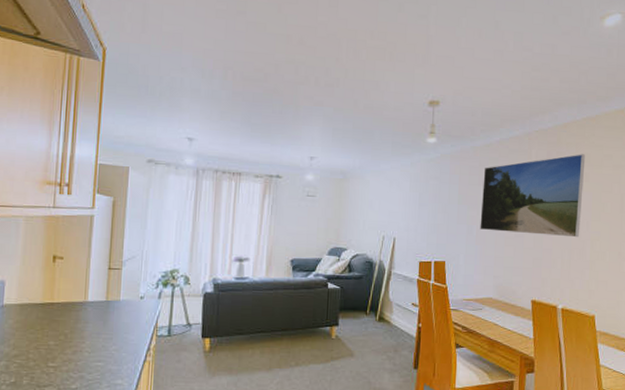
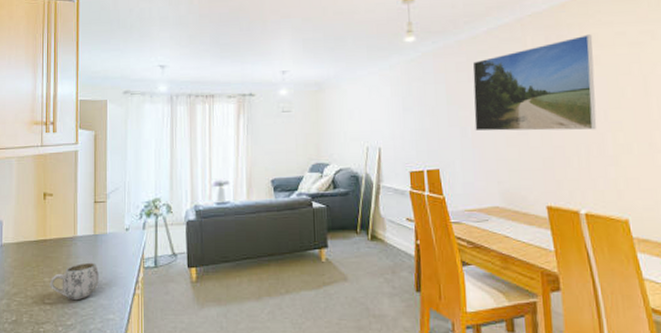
mug: none [54,327,109,364] -> present [49,262,99,300]

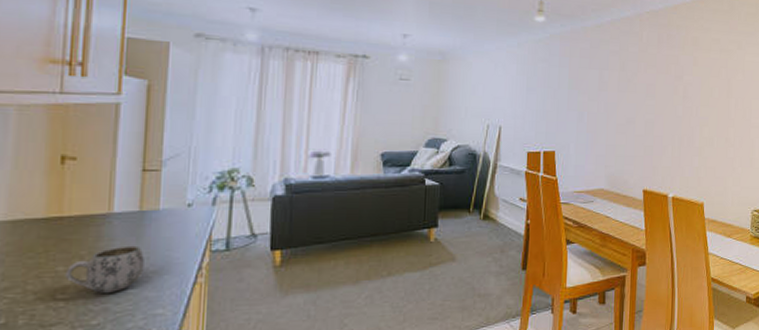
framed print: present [472,34,597,131] -> none [591,37,695,124]

